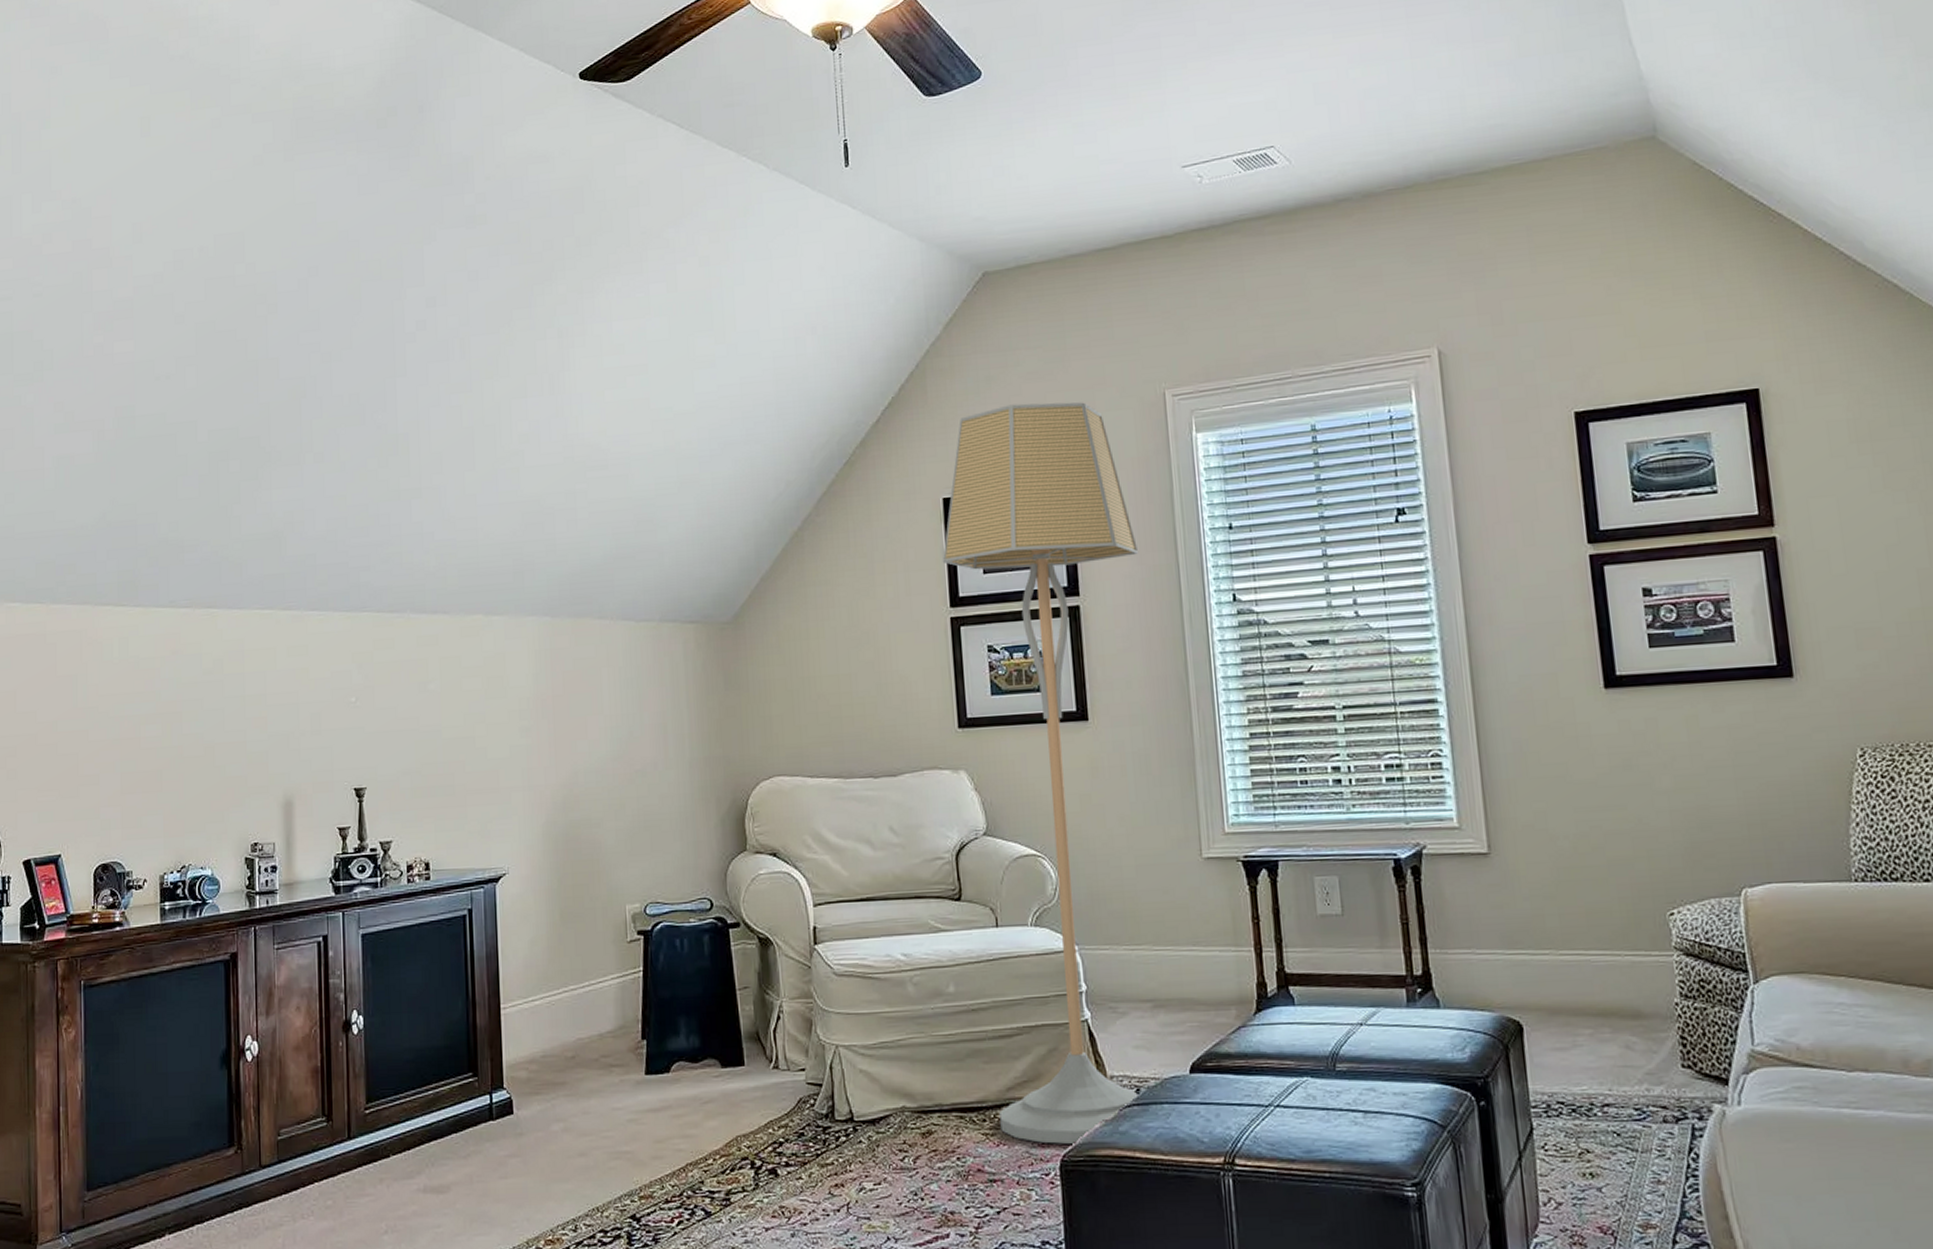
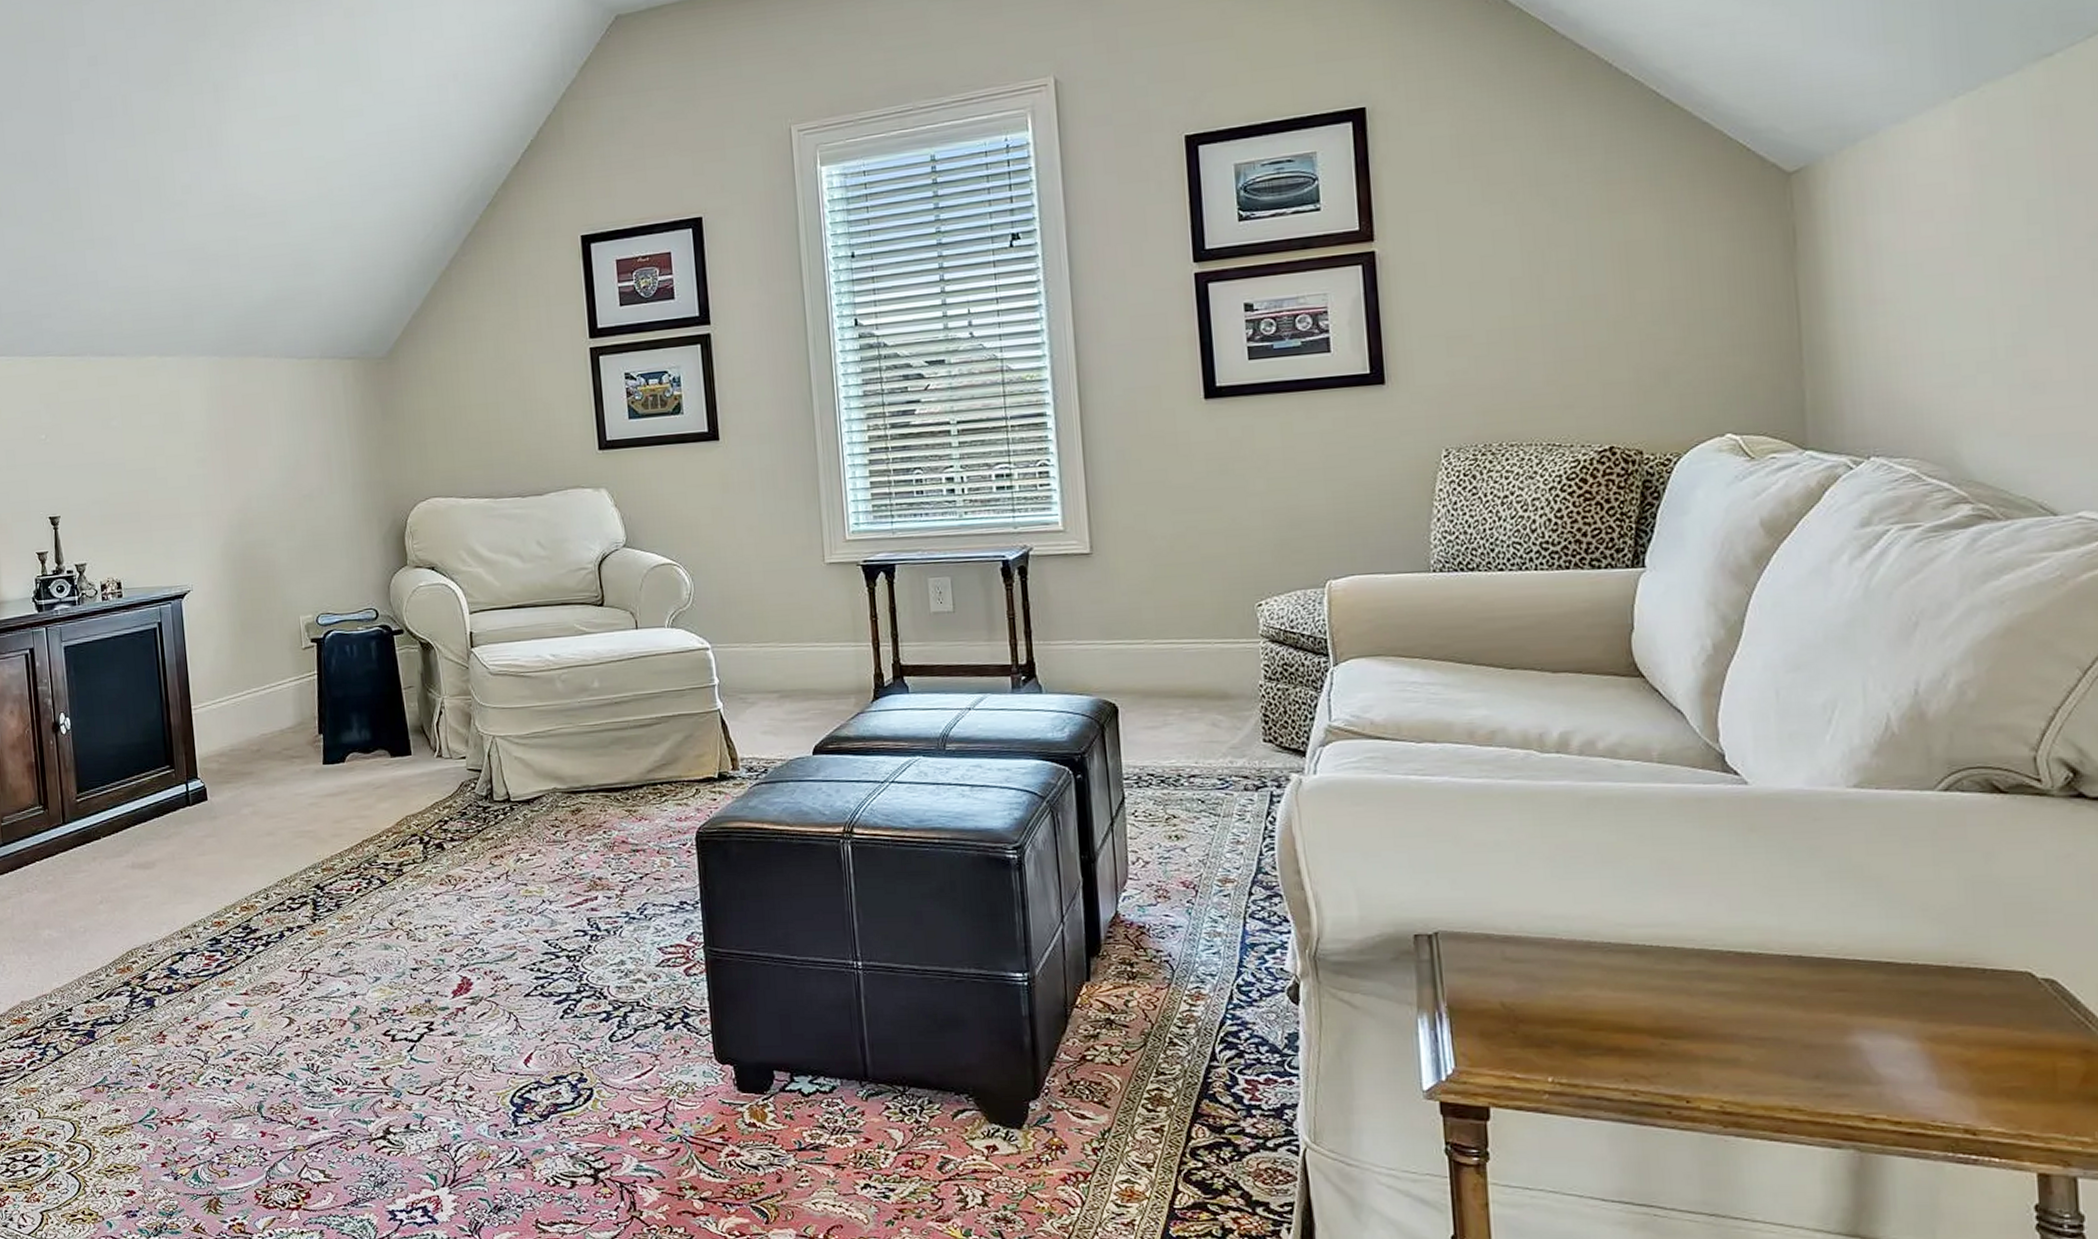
floor lamp: present [942,402,1138,1144] -> none [581,139,766,818]

